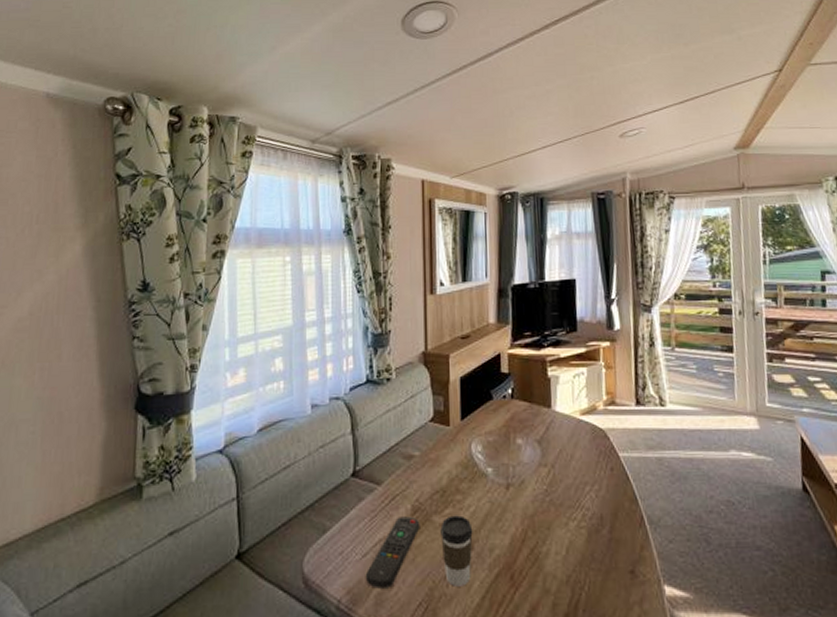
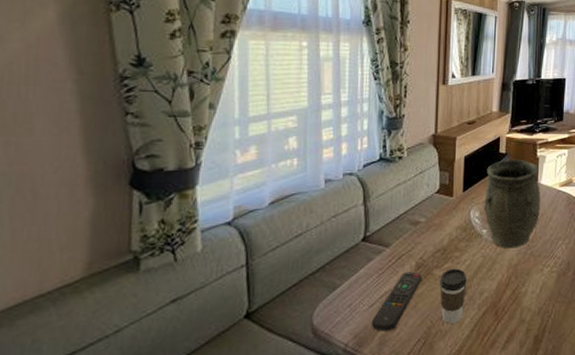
vase: none [486,380,558,494] -> present [483,159,540,249]

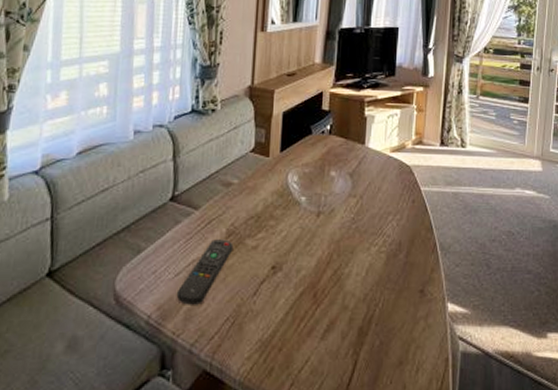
coffee cup: present [439,268,467,324] -> none [252,239,283,303]
vase: present [483,159,540,249] -> none [302,117,368,221]

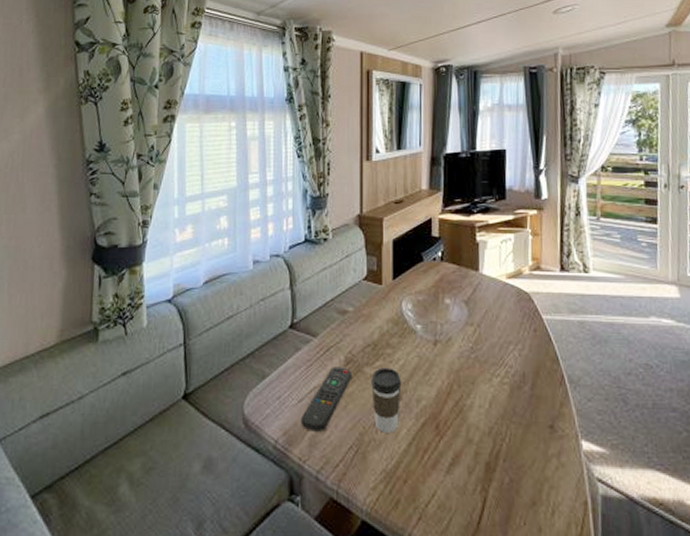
coffee cup: none [252,239,283,303] -> present [371,367,402,433]

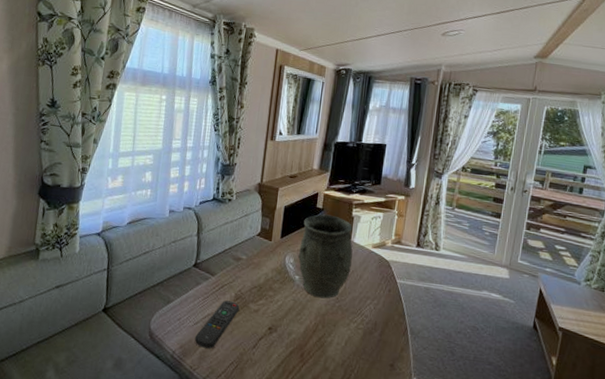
coffee cup: present [371,367,402,433] -> none [253,305,278,356]
vase: none [416,243,484,350] -> present [298,214,353,299]

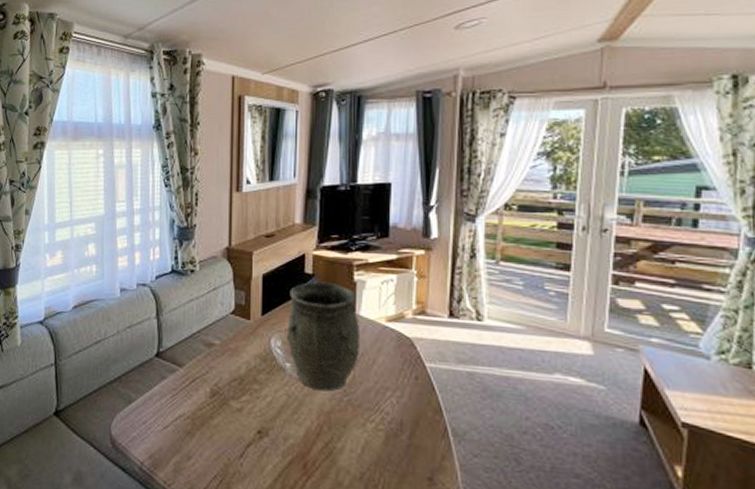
remote control: present [194,300,240,349] -> none [165,397,218,459]

